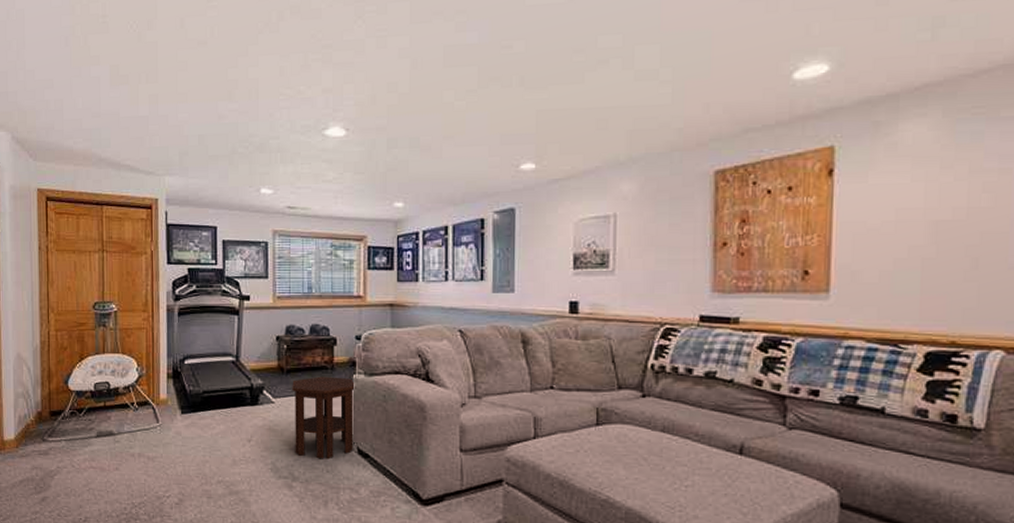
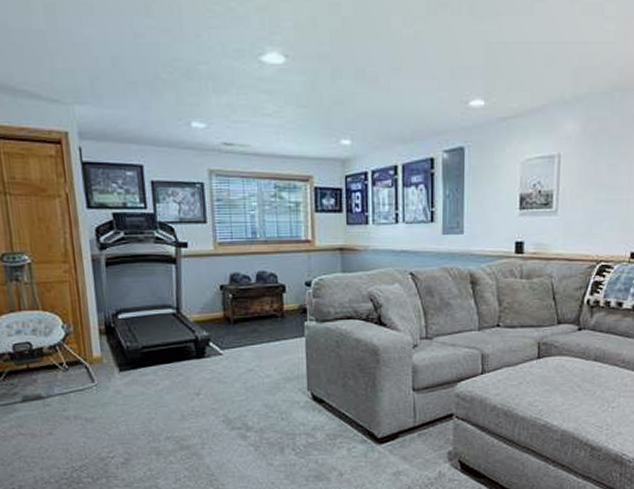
side table: present [292,376,356,459] -> none [240,325,308,408]

